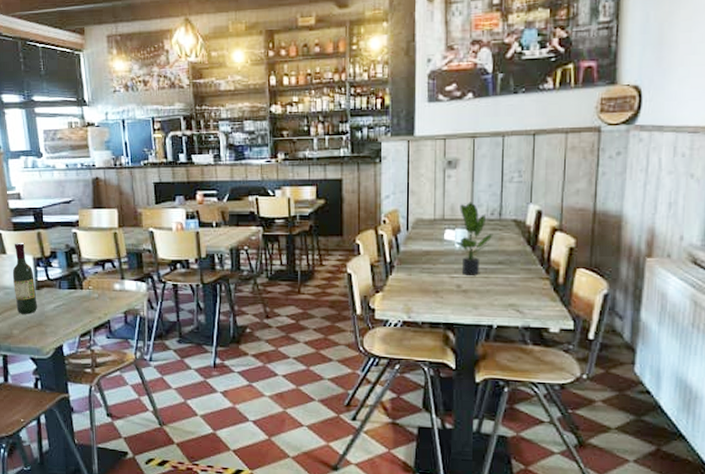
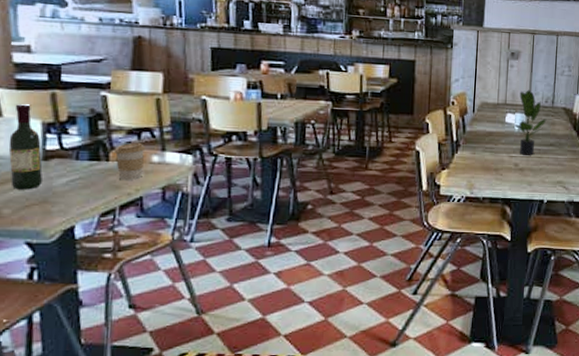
coffee cup: none [86,273,109,305] -> present [115,143,146,180]

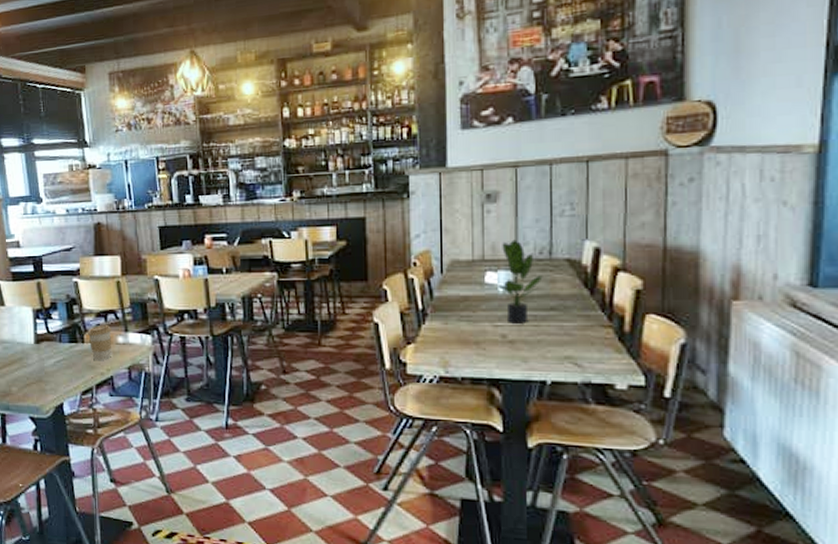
wine bottle: present [8,103,44,190] -> none [11,293,38,370]

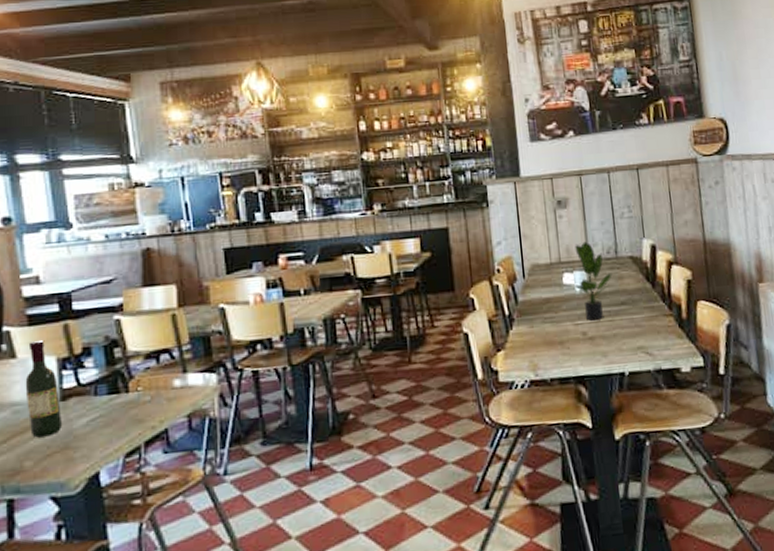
wine bottle: none [11,293,38,370] -> present [25,339,63,438]
coffee cup: present [88,325,112,360] -> none [134,368,167,412]

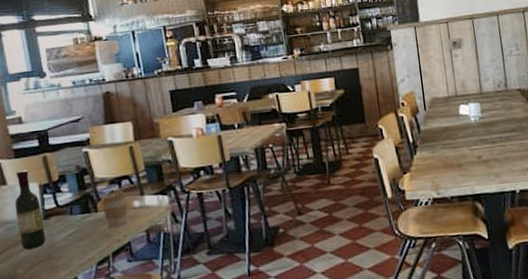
coffee cup: none [134,368,167,412] -> present [101,191,128,228]
potted plant: present [575,241,612,321] -> none [469,77,503,146]

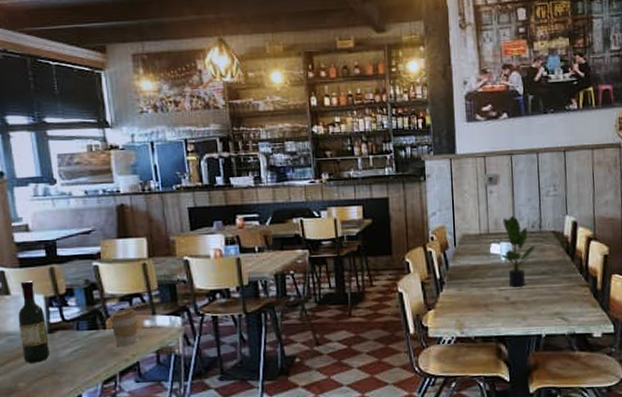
potted plant: none [469,77,503,146] -> present [501,216,536,287]

